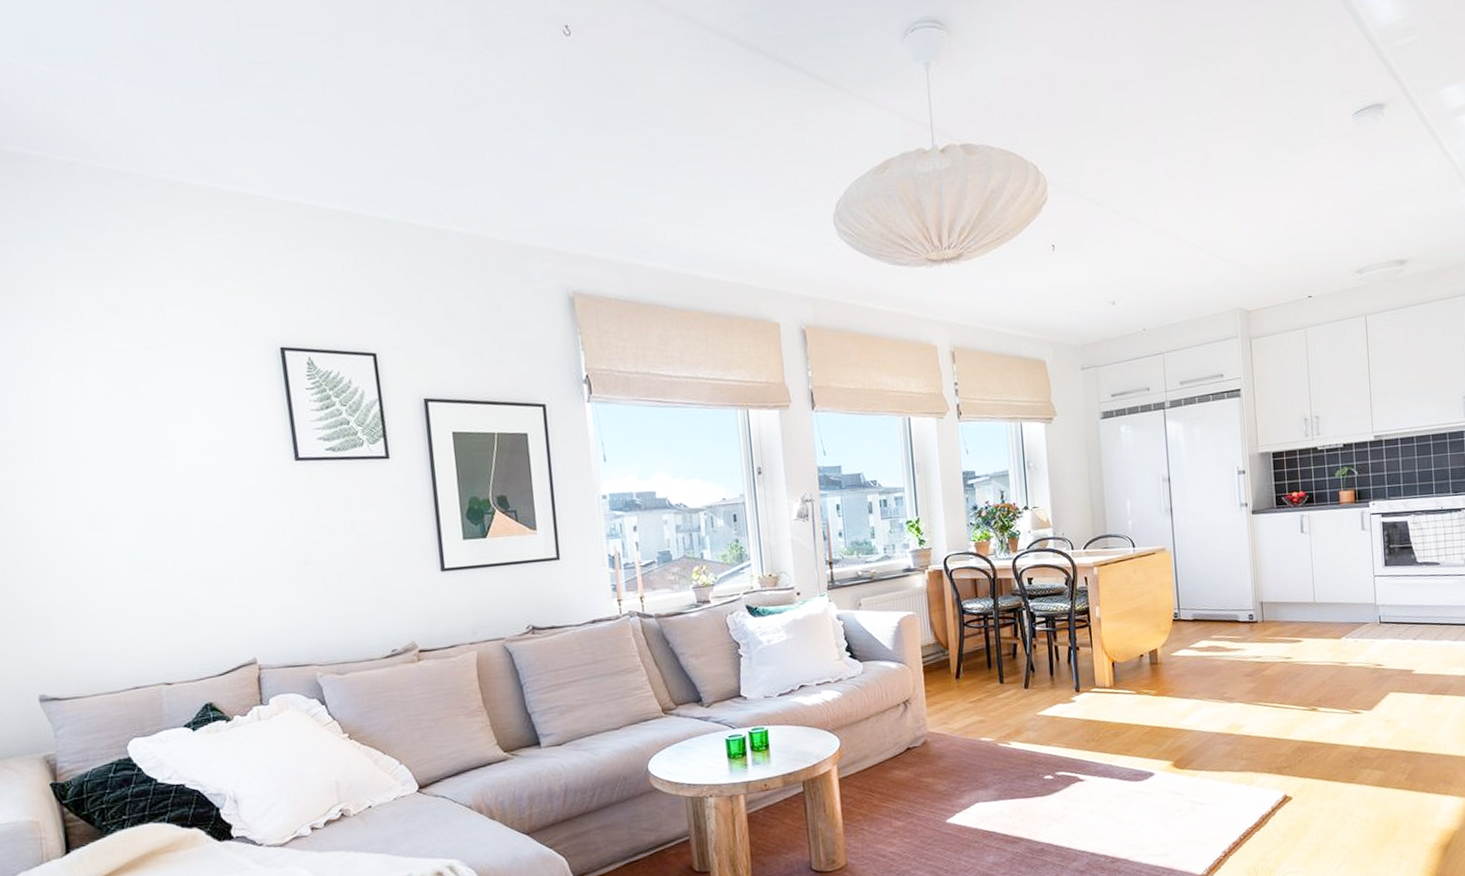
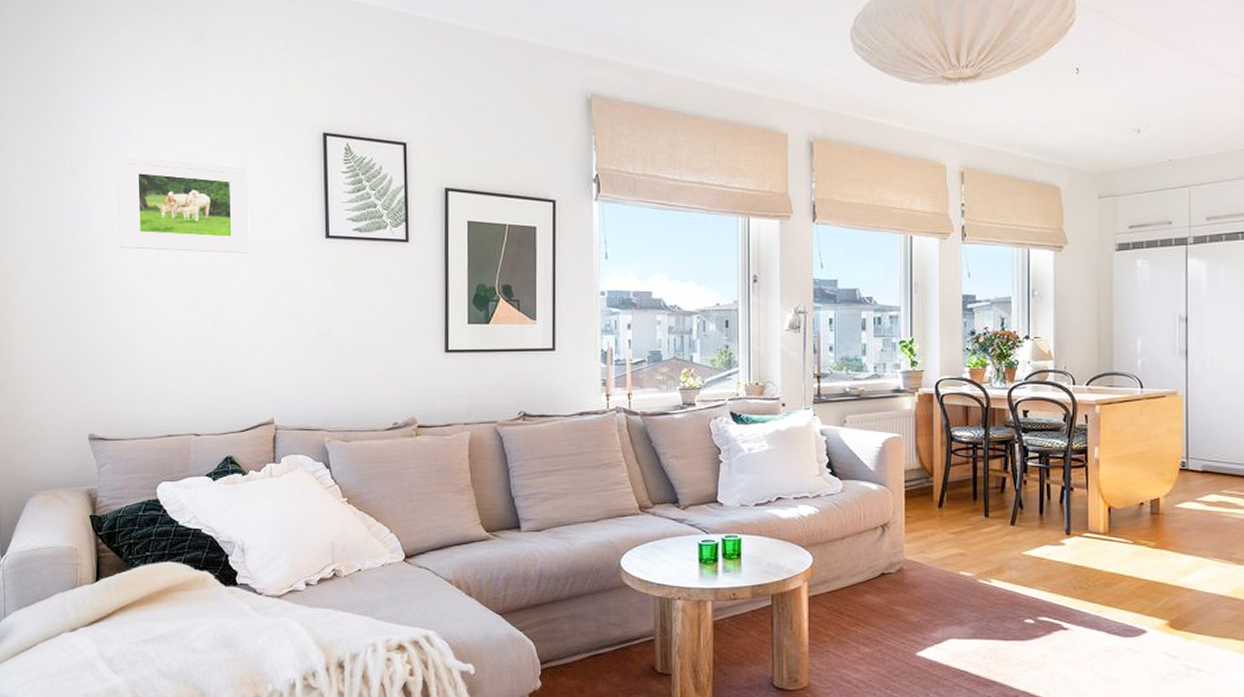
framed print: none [37,383,209,488] -> present [116,154,250,254]

